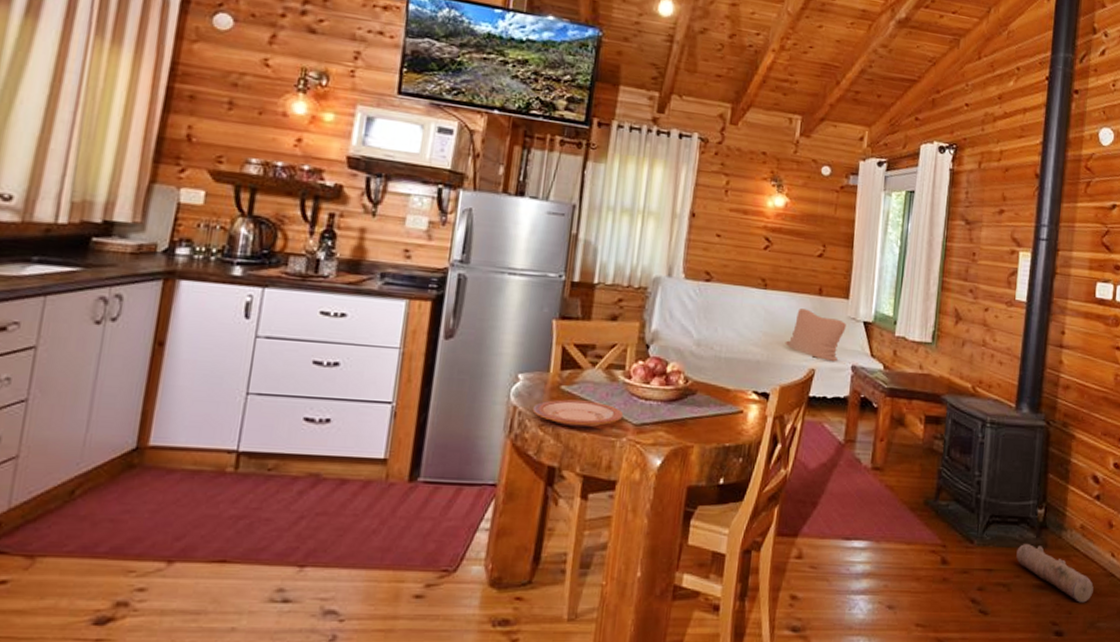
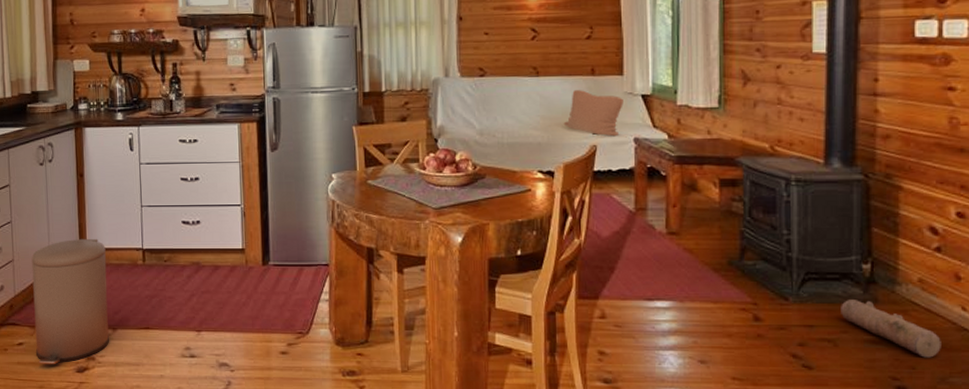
pedal bin: none [28,431,179,614] -> present [31,238,109,365]
plate: present [532,399,624,428] -> none [347,191,424,214]

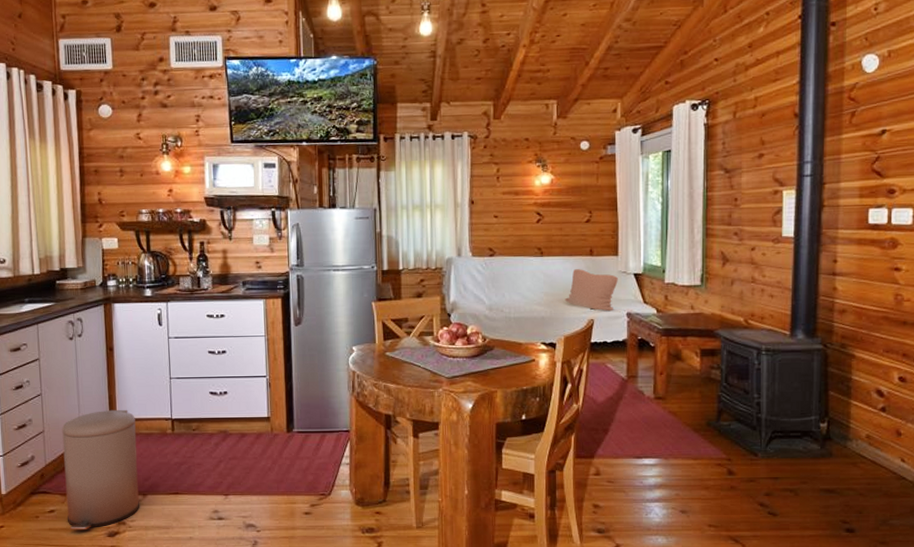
decorative log: present [841,300,941,358] -> none [801,454,884,503]

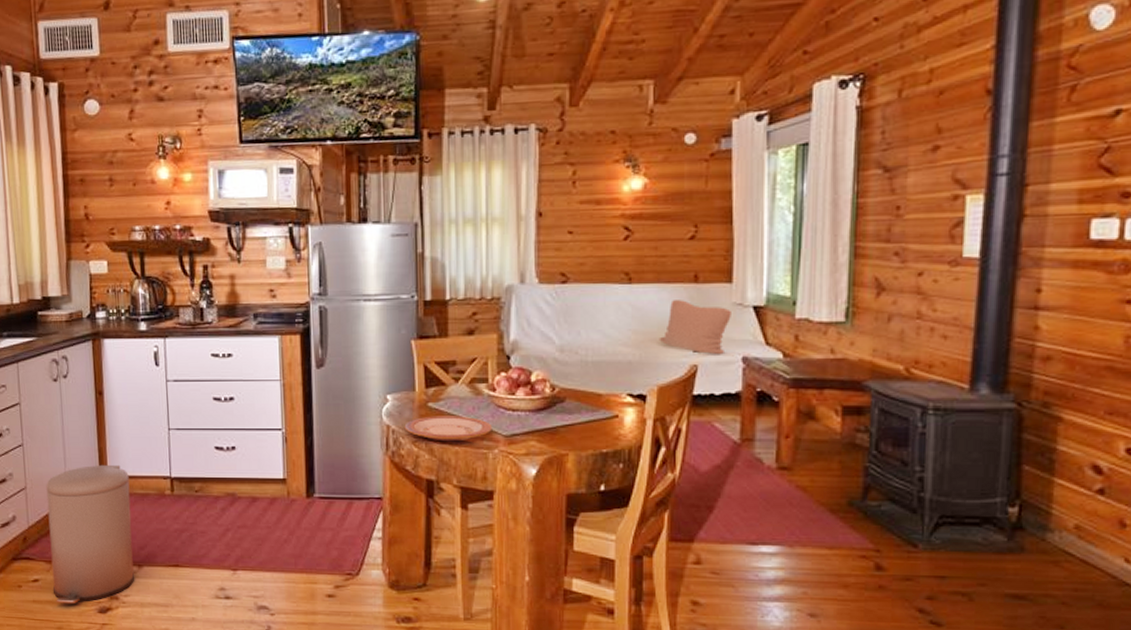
plate: none [367,362,437,384] -> present [404,416,492,442]

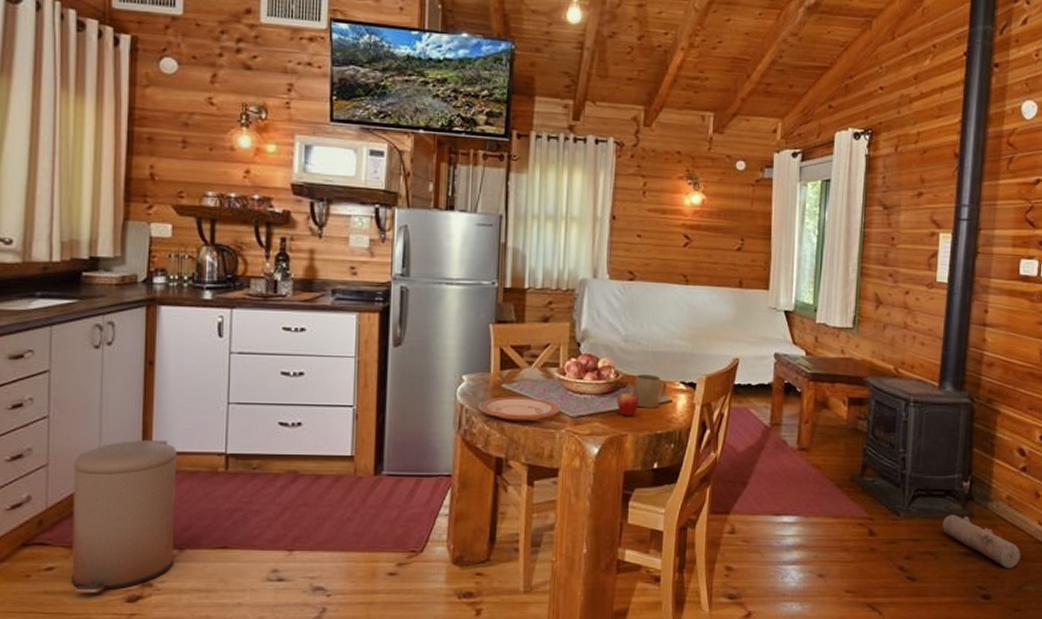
fruit: none [553,396,581,435] -> present [616,382,640,417]
mug: none [573,387,612,424] -> present [634,374,668,408]
cushion: present [659,300,731,355] -> none [708,301,767,351]
decorative log: none [979,548,1098,616] -> present [942,515,1021,568]

